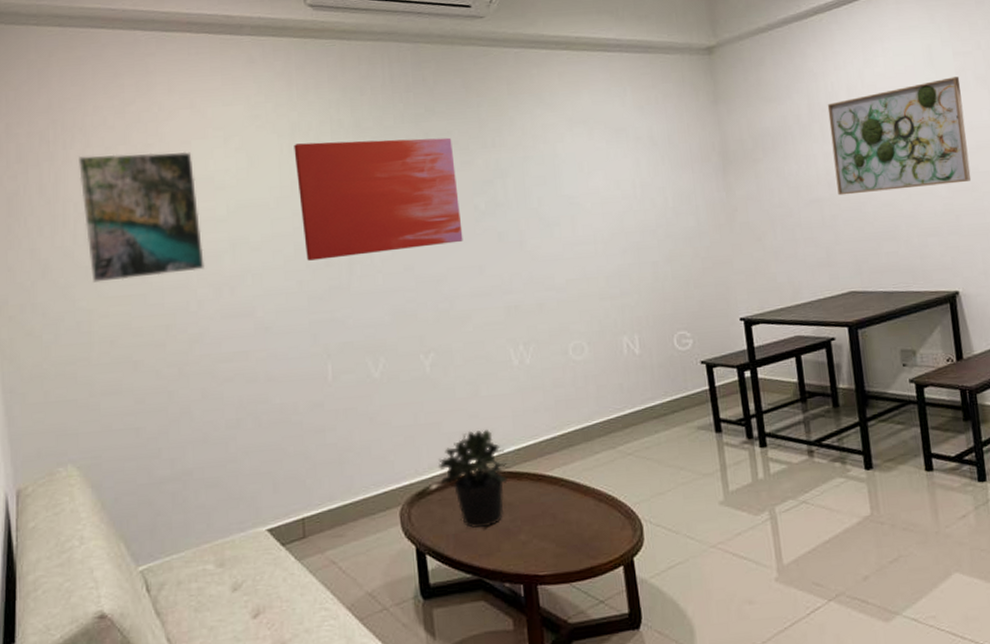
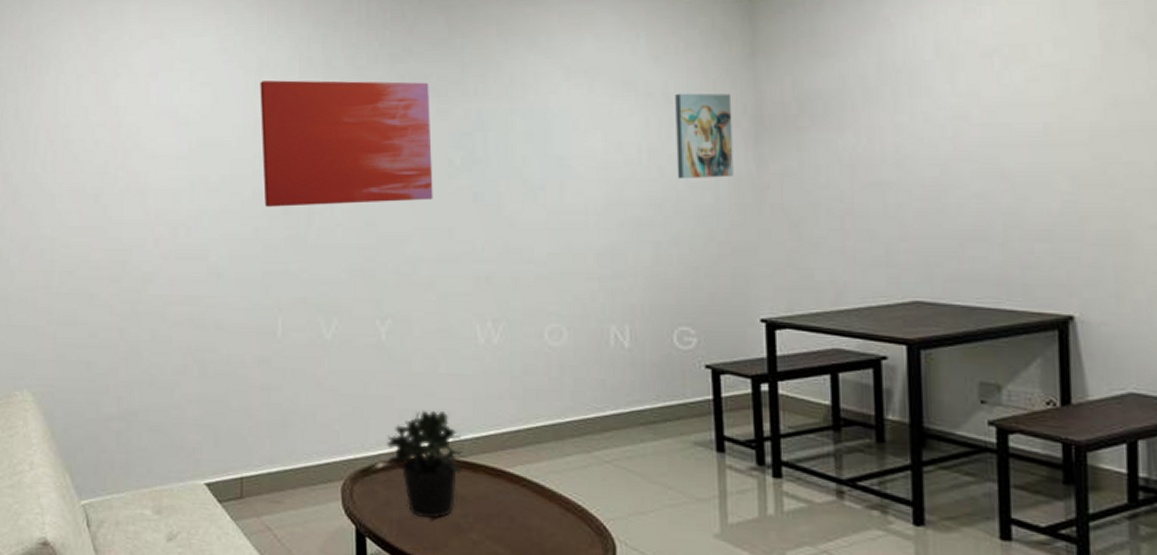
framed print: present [79,151,205,283] -> none [52,82,163,211]
wall art: none [658,134,709,208] -> present [675,93,734,180]
wall art: present [827,77,972,196] -> none [904,34,1109,180]

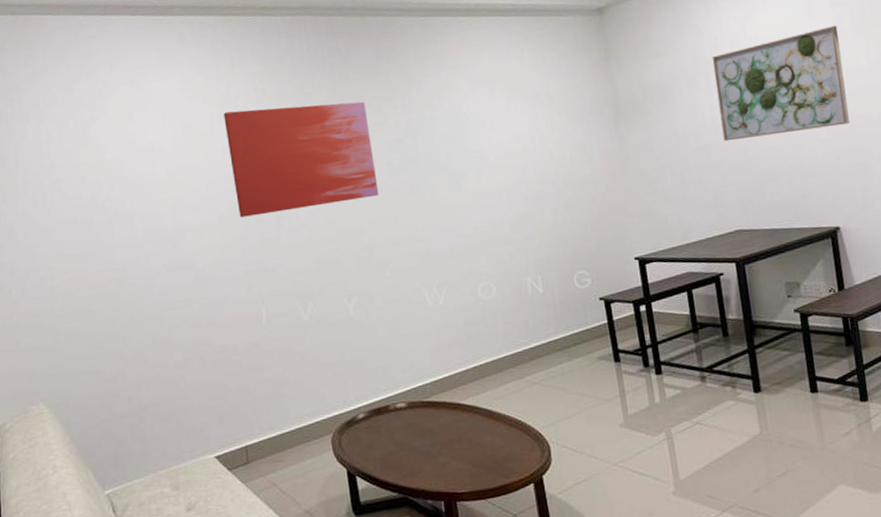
potted plant: present [387,409,462,519] -> none [364,363,427,452]
wall art: present [675,93,734,180] -> none [555,90,604,159]
wall art: none [904,34,1109,180] -> present [712,26,850,142]

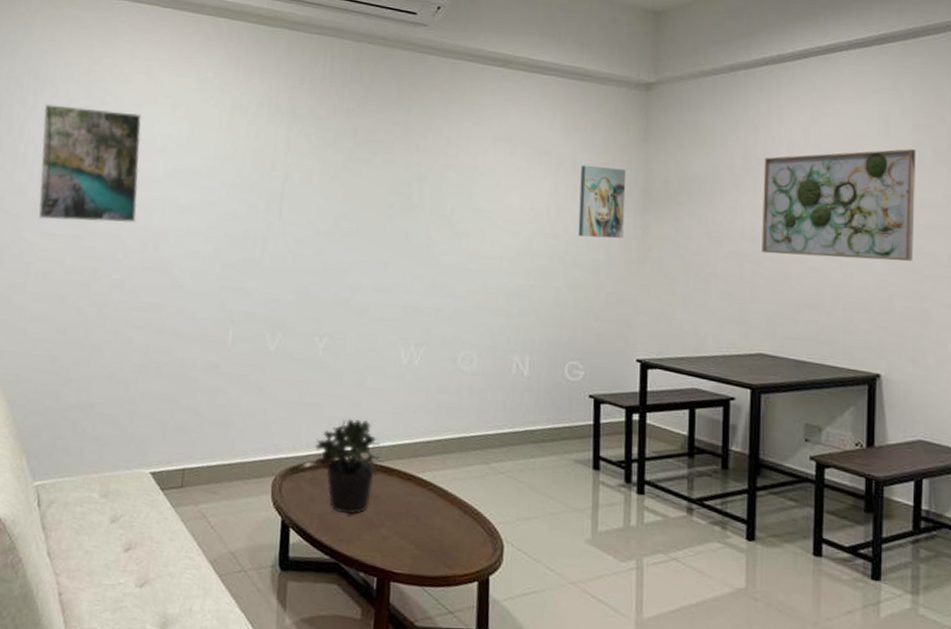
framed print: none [35,123,150,243] -> present [38,104,142,223]
wall art: present [223,101,379,218] -> none [226,121,378,237]
potted plant: none [364,363,427,452] -> present [315,418,381,514]
wall art: none [555,90,604,159] -> present [578,165,627,239]

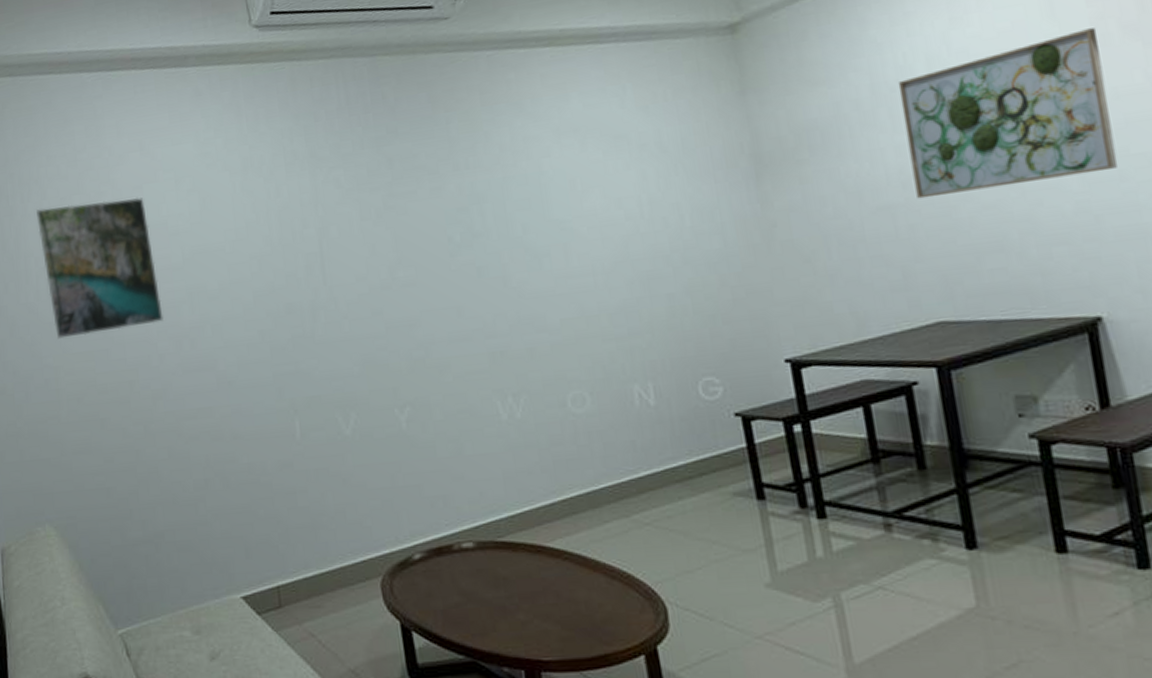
potted plant: present [315,418,381,514] -> none [420,492,501,605]
wall art: present [578,165,627,239] -> none [669,134,739,228]

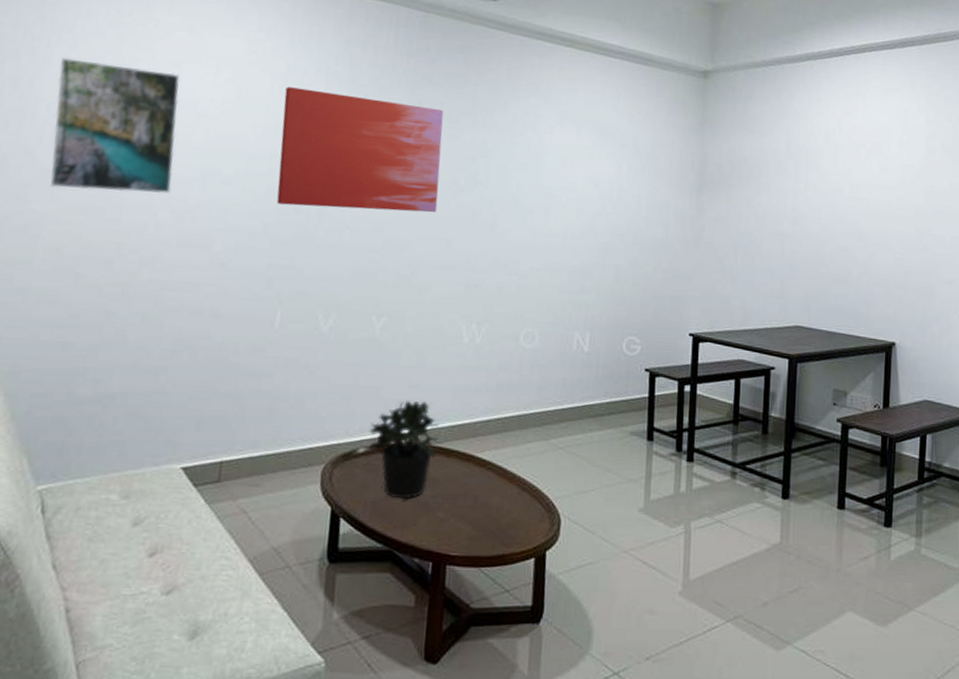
wall art: none [247,161,437,308] -> present [276,87,444,213]
potted plant: none [420,492,501,605] -> present [369,399,440,499]
wall art: present [897,27,1119,199] -> none [801,142,928,242]

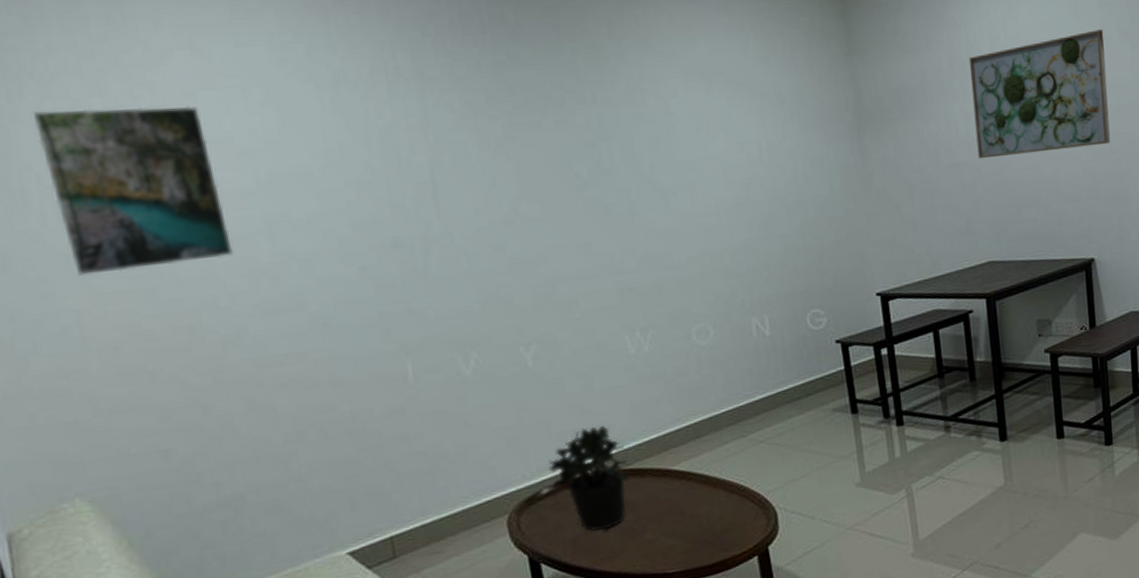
wall art: present [276,87,444,213] -> none [339,91,564,242]
wall art: none [801,142,928,242] -> present [968,30,1111,159]

